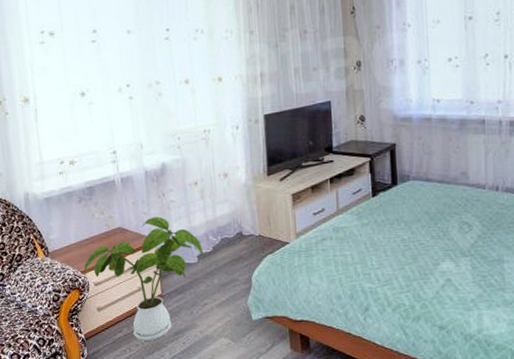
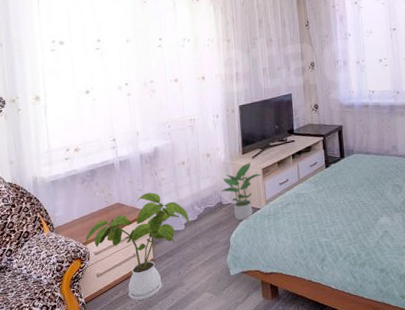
potted plant: none [241,186,292,256] -> present [221,163,262,221]

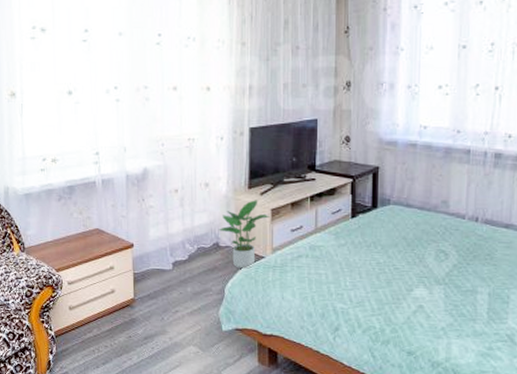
house plant: present [85,192,190,301] -> none [58,221,179,343]

